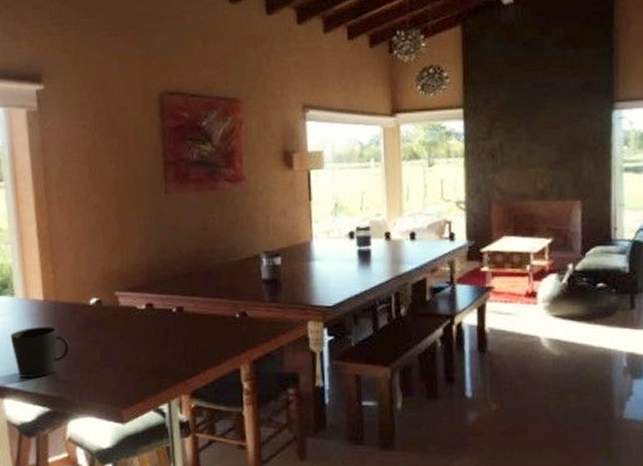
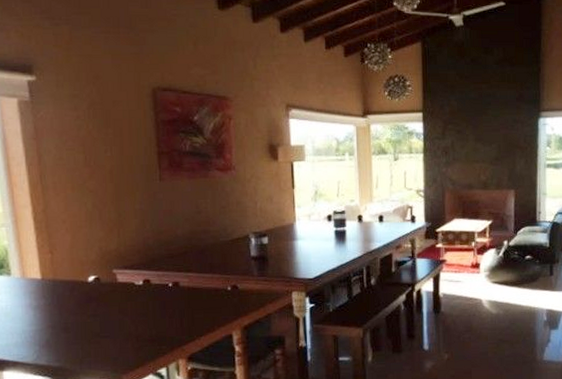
cup: present [10,326,70,379] -> none [8,302,69,352]

